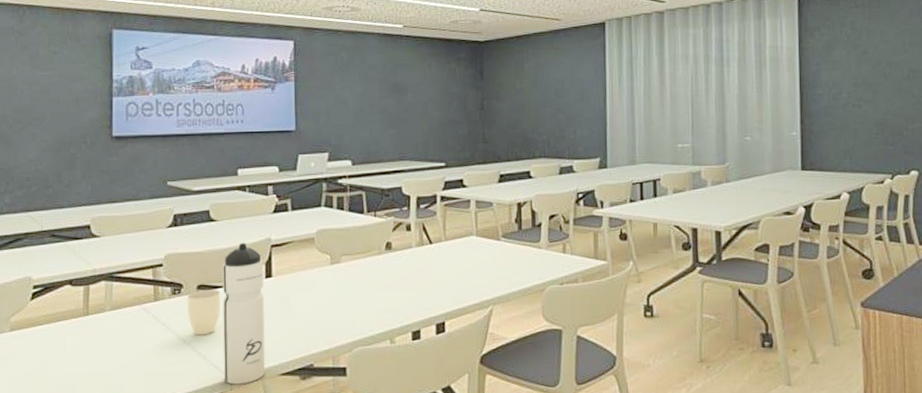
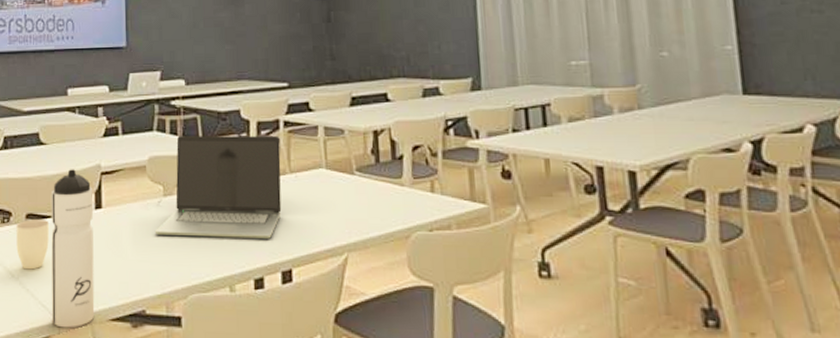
laptop: none [323,209,438,299] -> present [156,135,282,239]

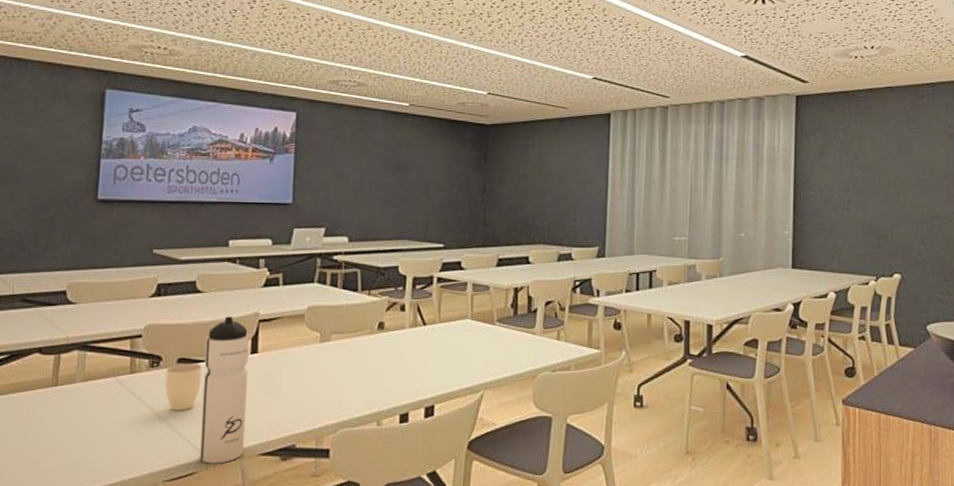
laptop: present [156,135,282,239] -> none [310,288,433,379]

